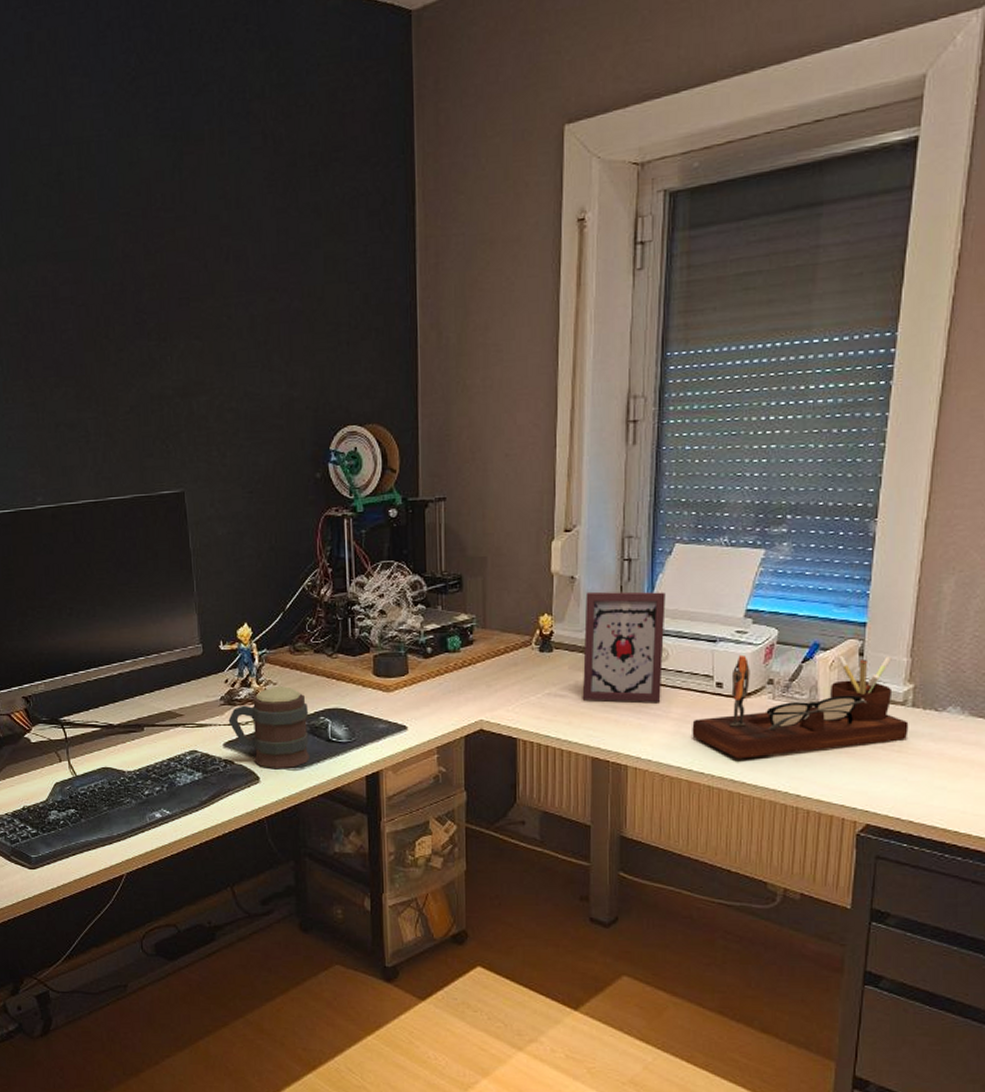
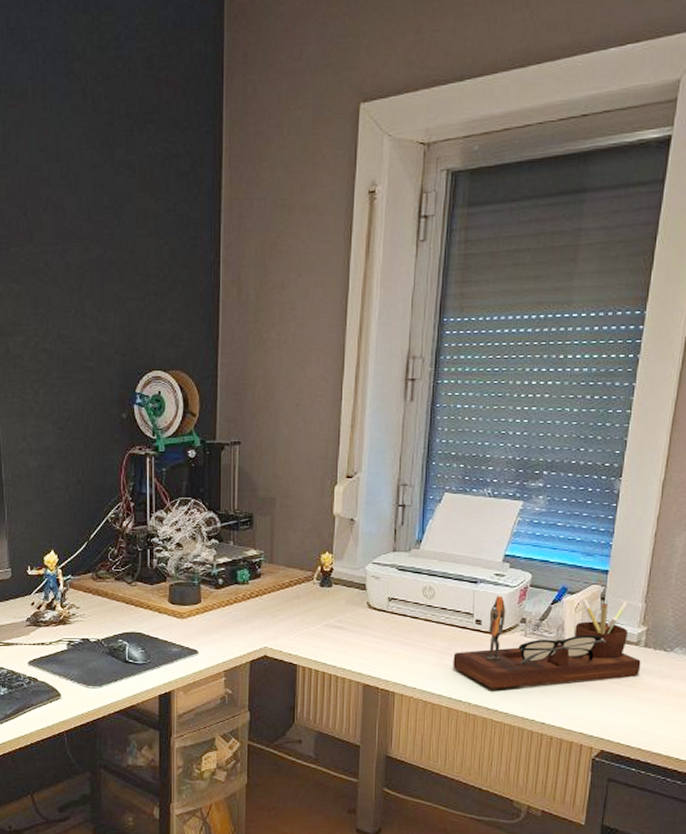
mug: present [228,686,309,770] -> none [33,610,107,687]
picture frame: present [582,591,666,703] -> none [356,533,434,636]

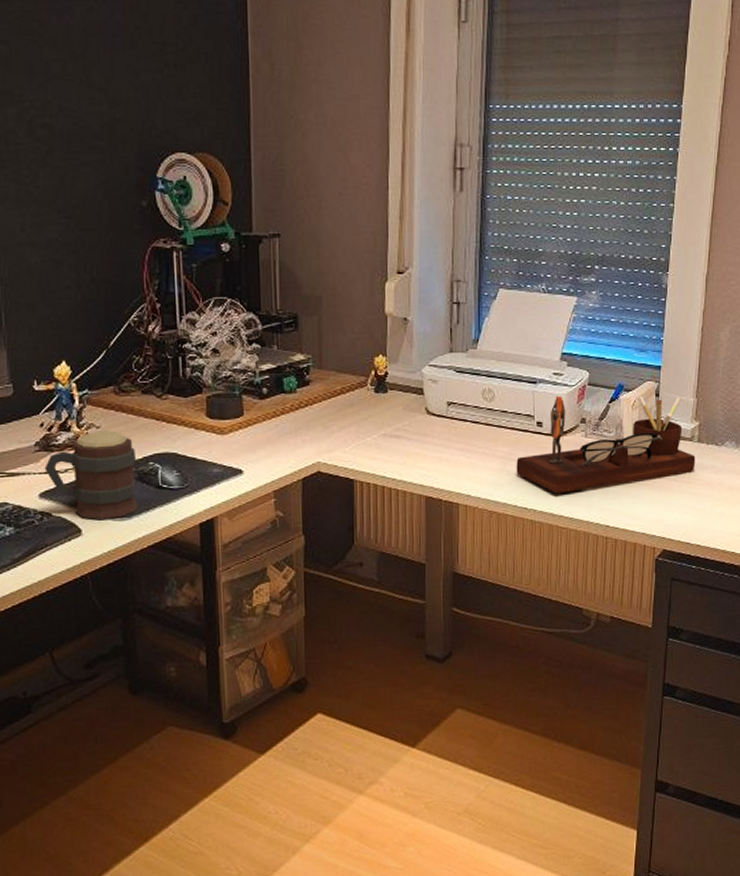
mug: none [33,610,107,687] -> present [44,430,138,520]

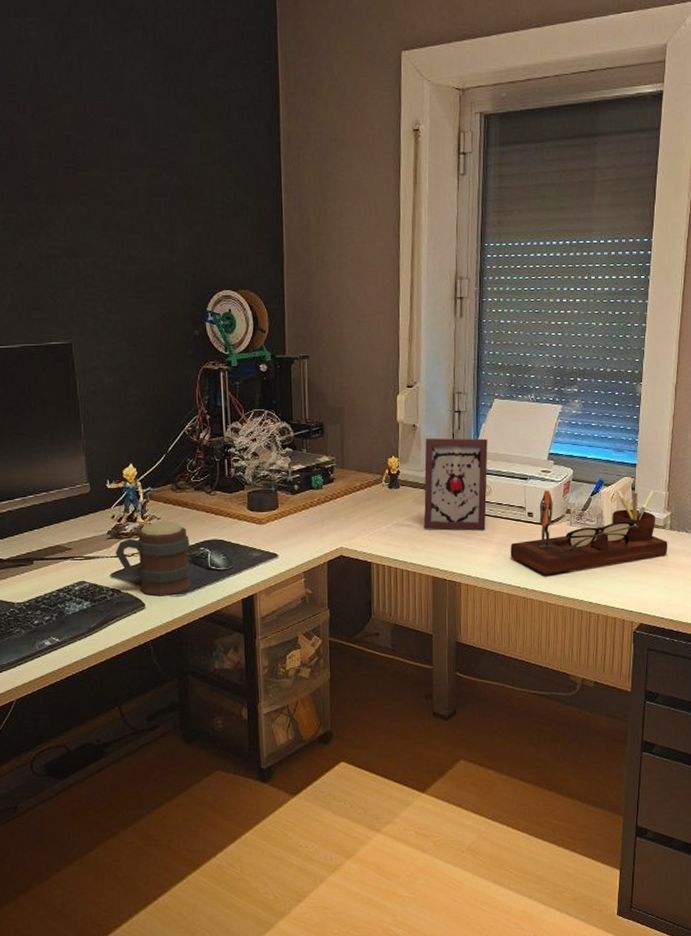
picture frame: none [416,333,491,442] -> present [424,437,488,530]

